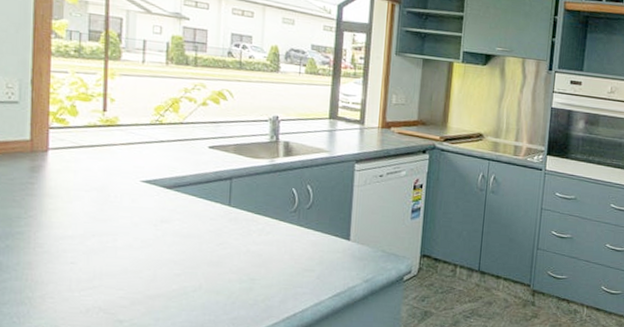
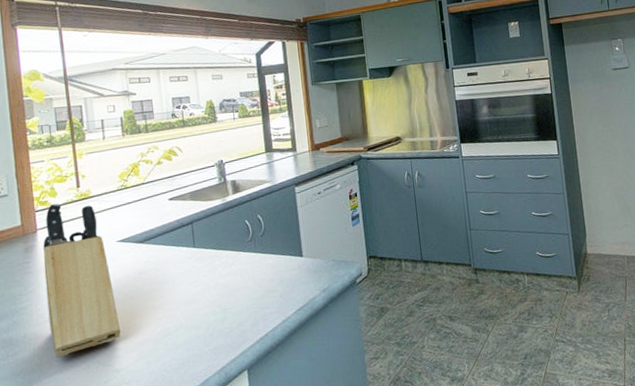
knife block: none [48,123,131,295] -> present [43,203,121,358]

